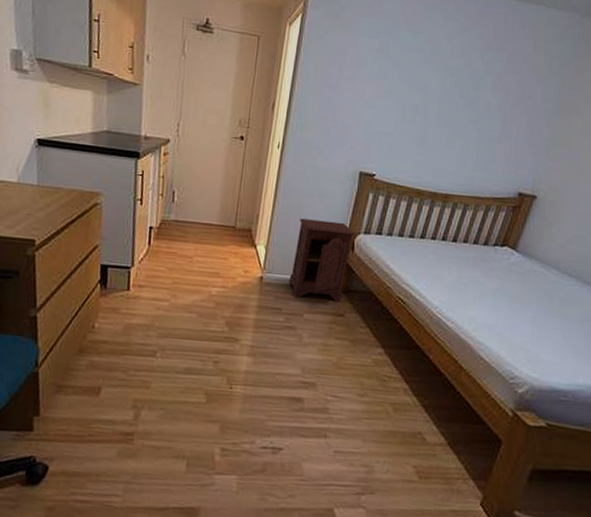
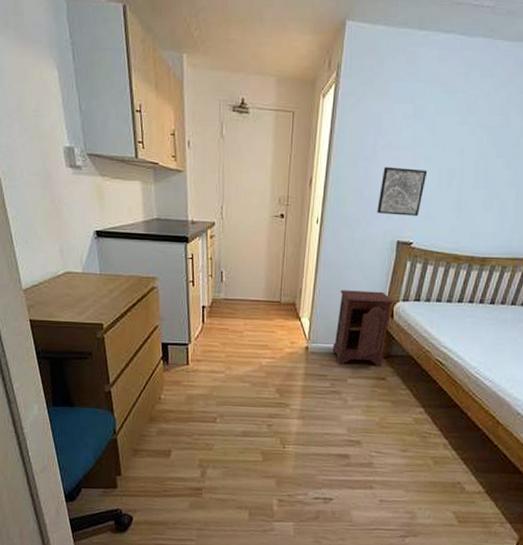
wall art: none [340,97,392,148] -> present [377,167,428,216]

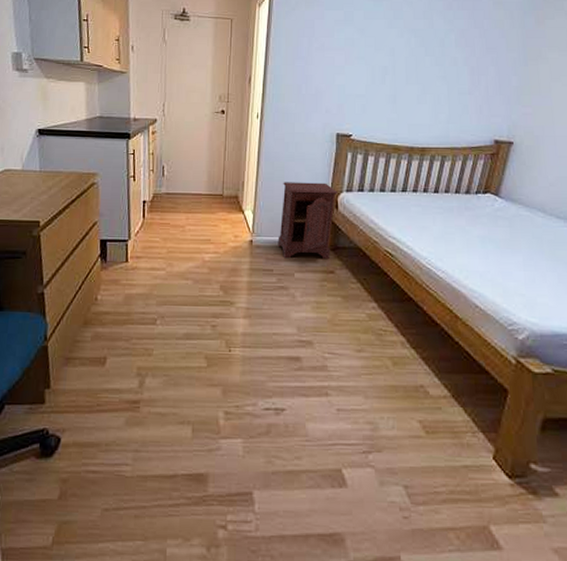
wall art: present [377,167,428,216] -> none [315,65,361,110]

